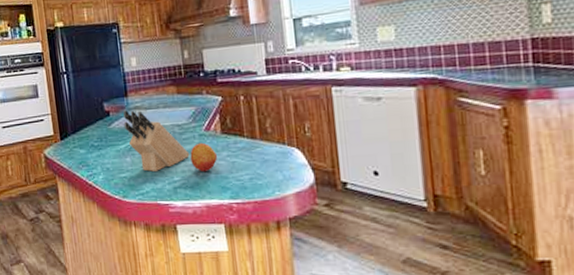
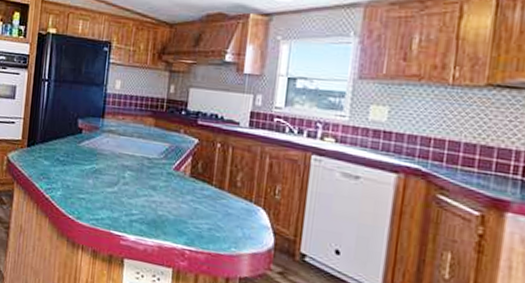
knife block: present [123,110,190,172] -> none [93,131,154,200]
fruit: present [190,142,217,173] -> none [153,181,181,212]

